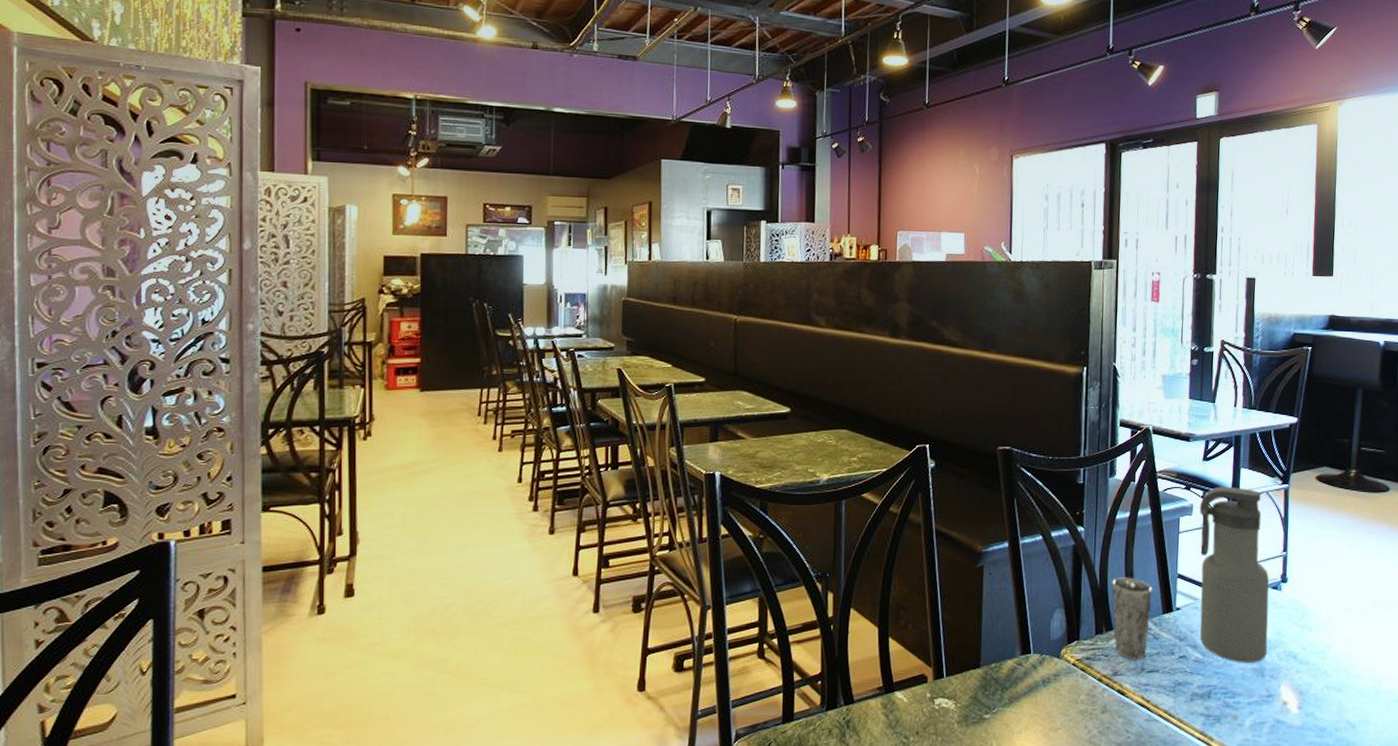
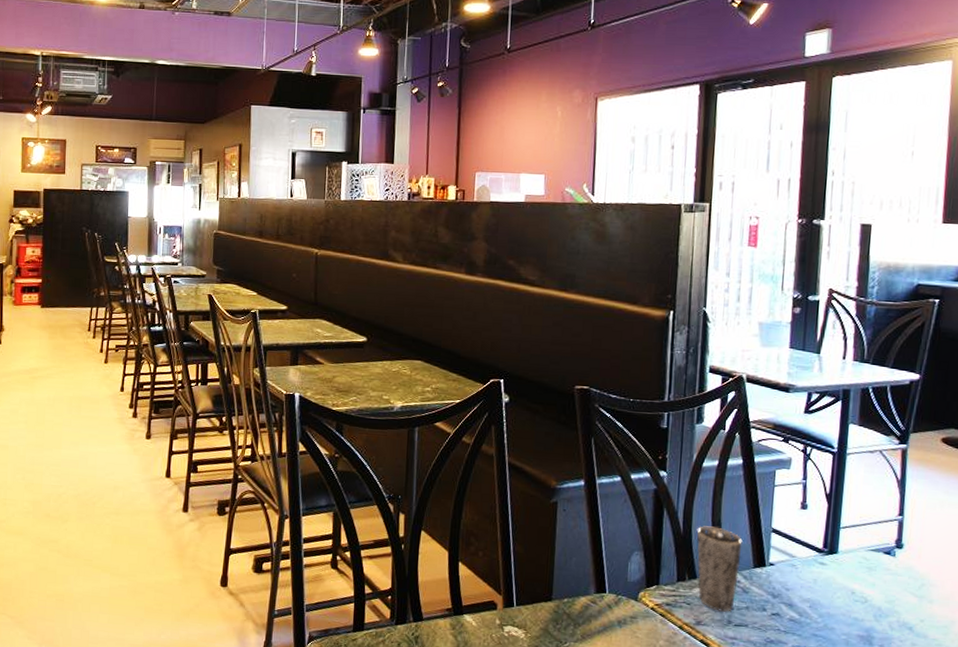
water bottle: present [1199,486,1269,663] -> none [796,441,881,630]

